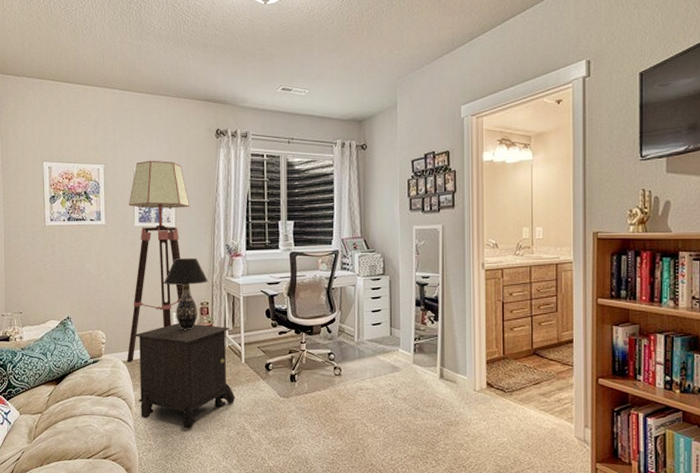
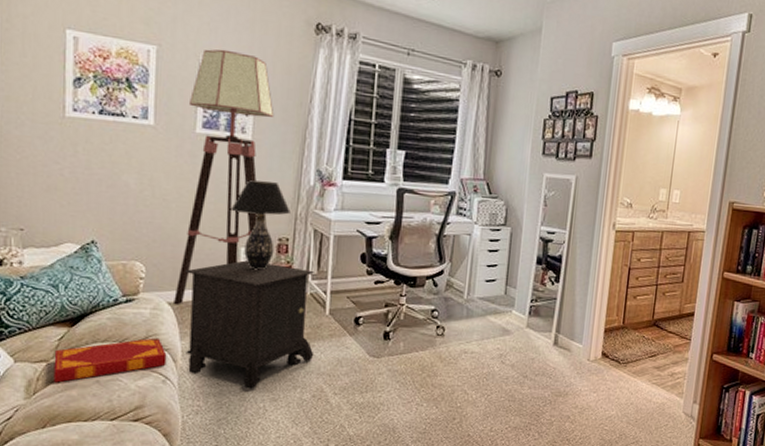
hardback book: none [46,390,125,430] -> present [53,337,167,383]

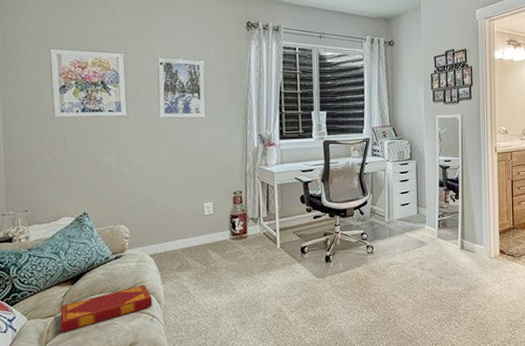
floor lamp: present [174,49,275,306] -> none [153,50,221,256]
nightstand: present [185,260,314,389] -> none [161,213,272,317]
table lamp: present [231,180,291,271] -> none [193,148,241,220]

